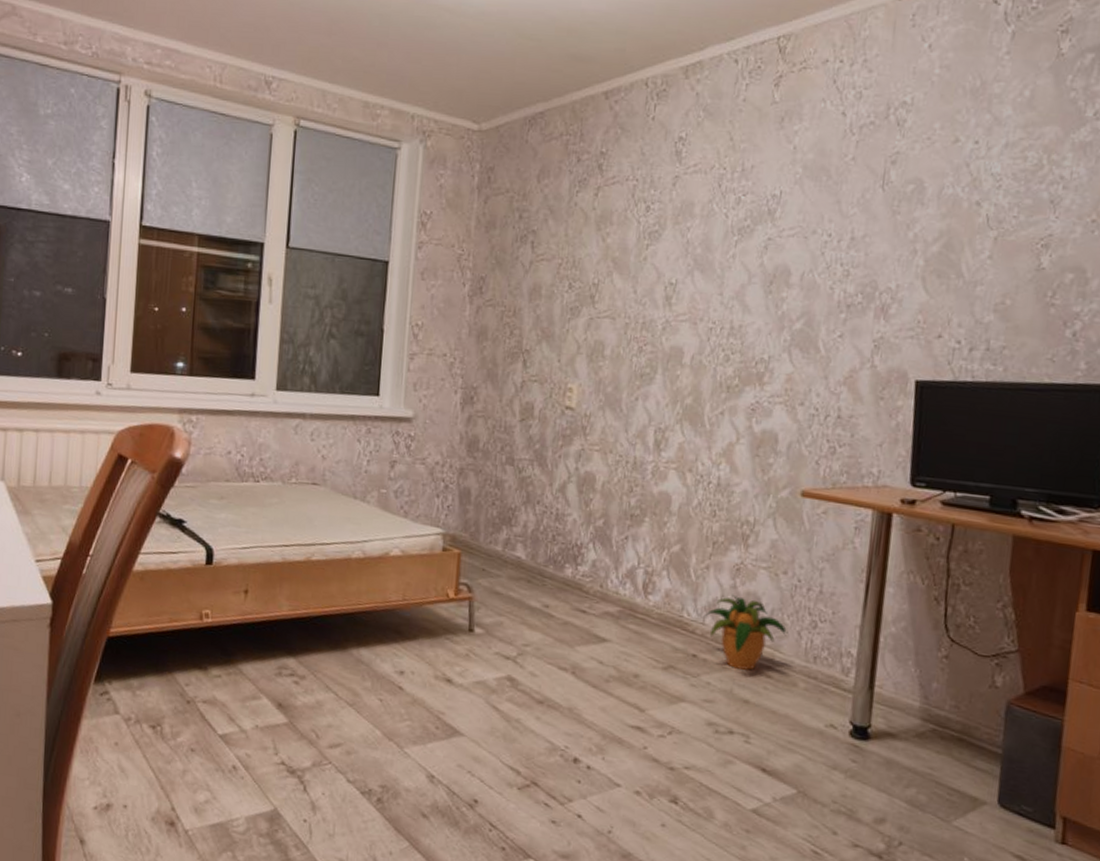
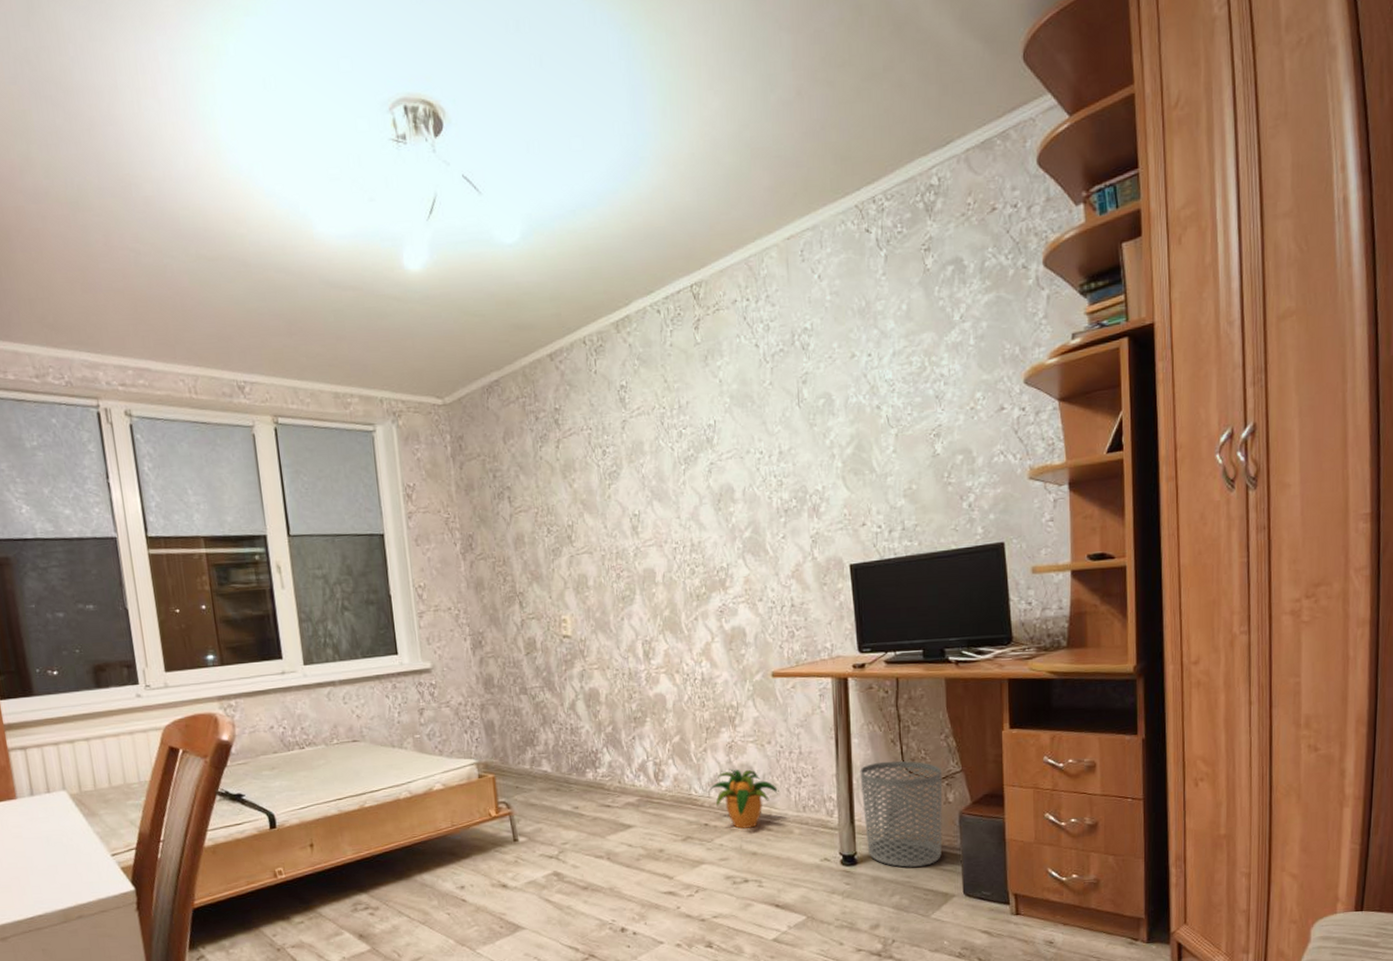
waste bin: none [885,621,992,759] -> present [860,761,943,868]

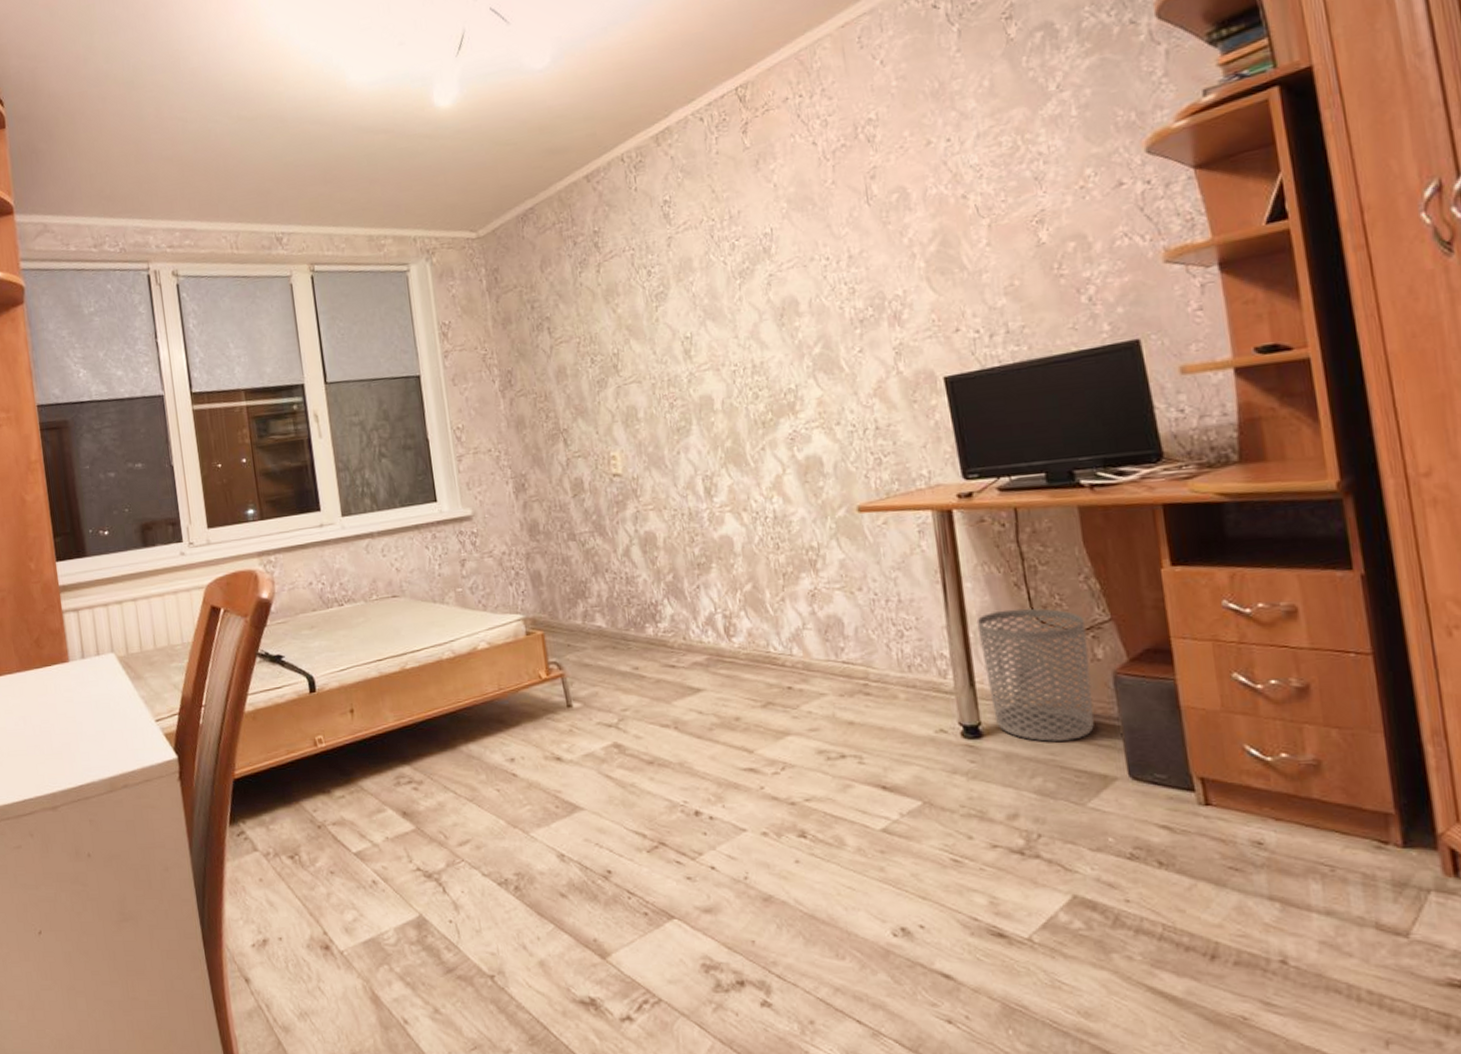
potted plant: present [709,768,779,829] -> none [791,620,877,693]

